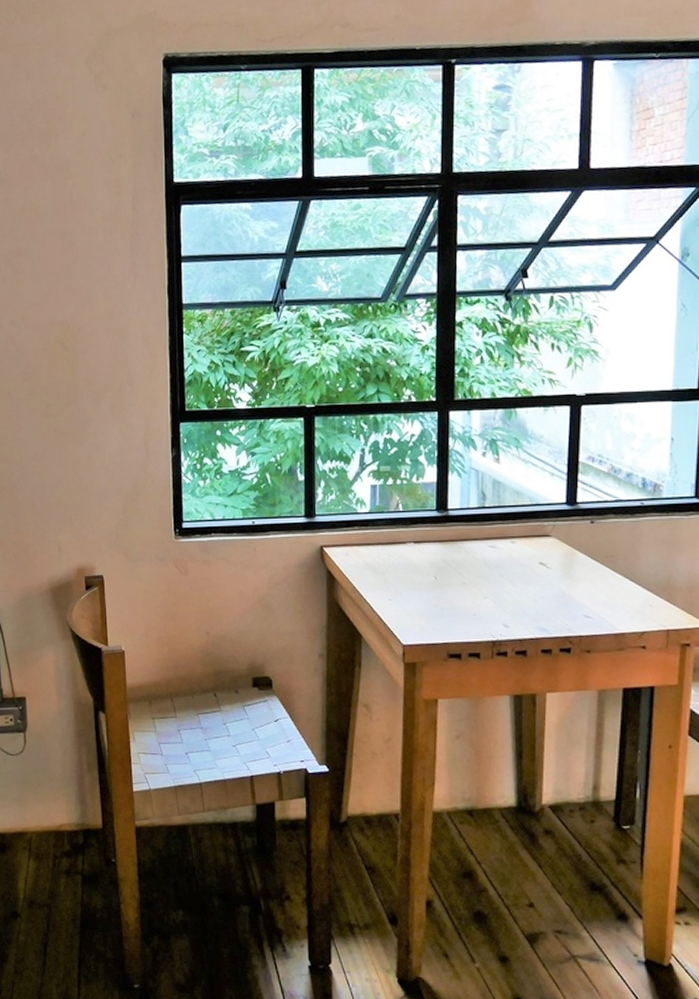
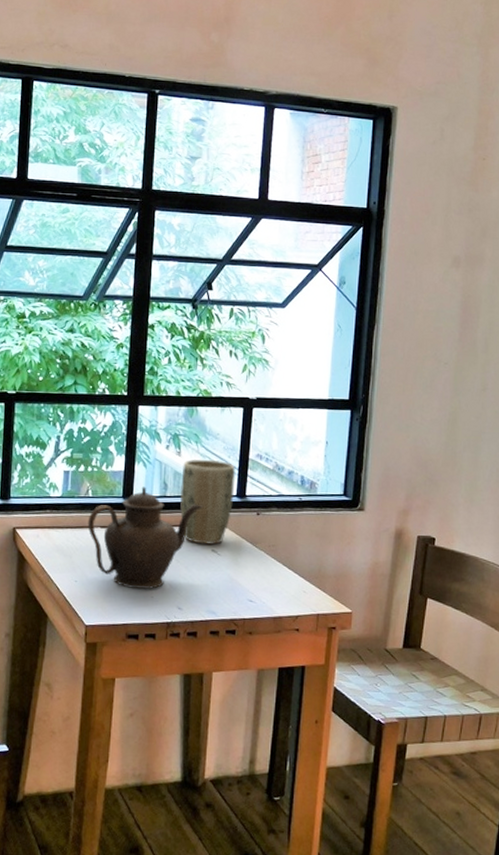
teapot: none [399,498,529,606] -> present [87,486,204,589]
plant pot: none [501,465,563,557] -> present [180,459,235,545]

